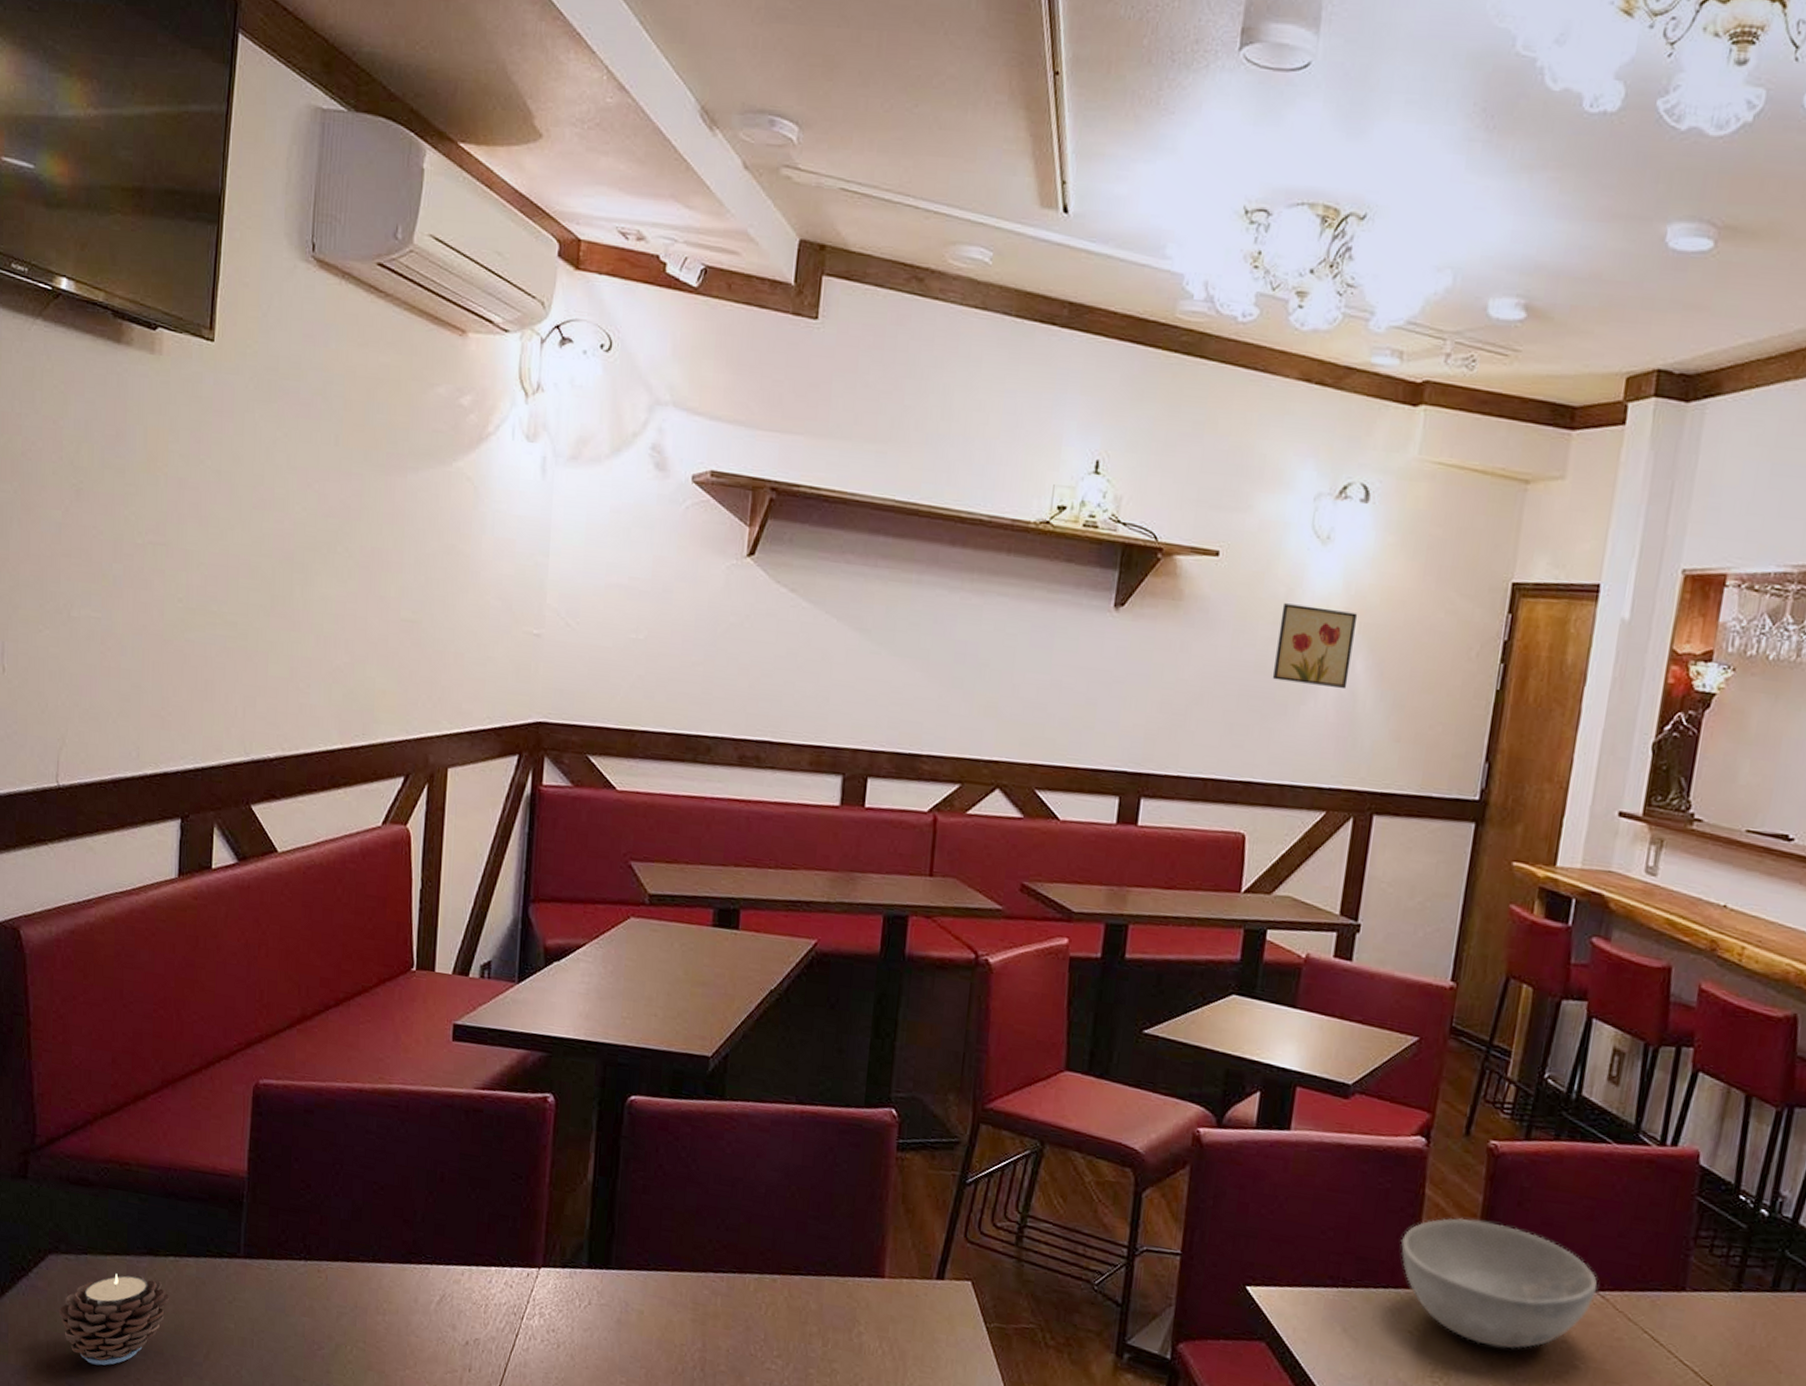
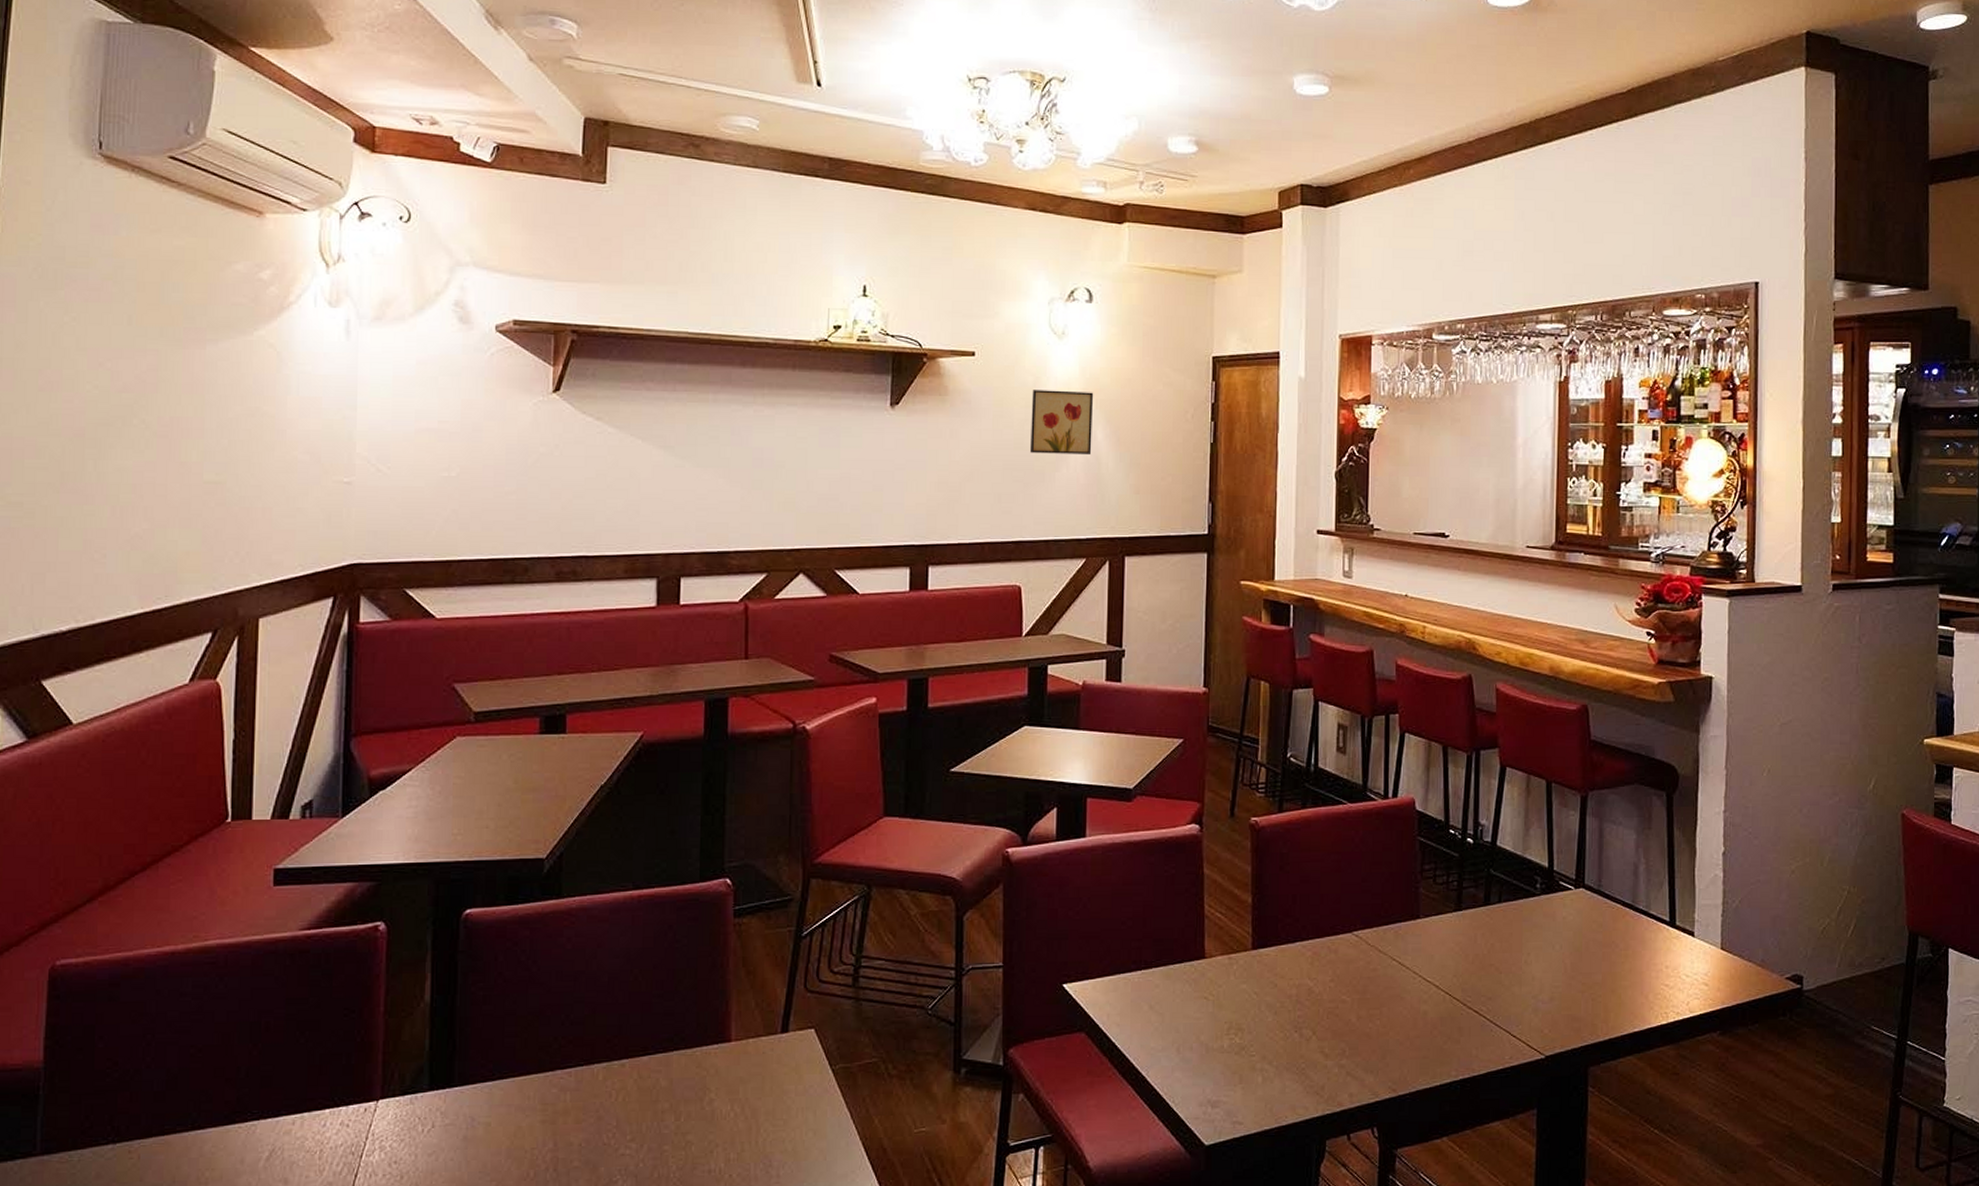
bowl: present [1400,1217,1598,1350] -> none [1189,888,1352,997]

